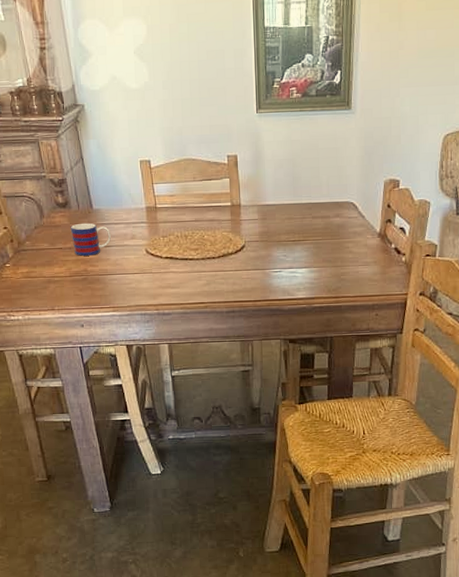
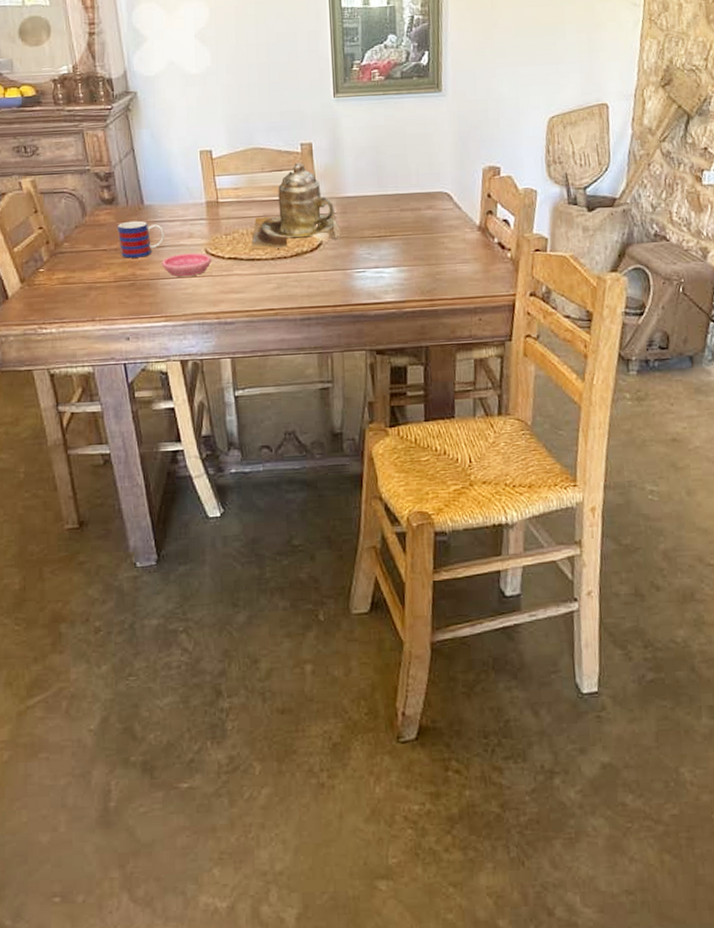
saucer: none [109,252,152,273] -> present [162,253,212,277]
teapot: none [185,173,261,251] -> present [251,163,341,250]

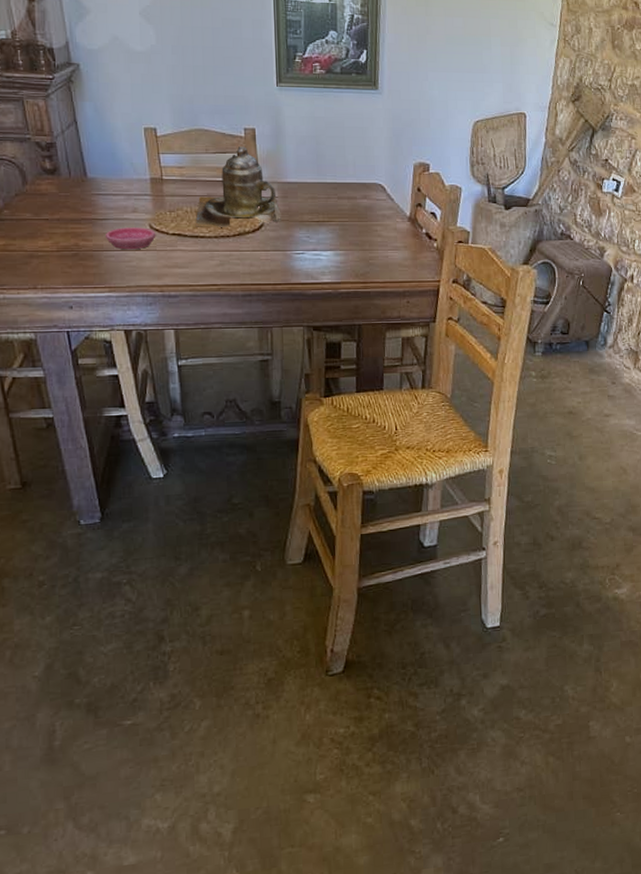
mug: present [117,220,164,258] -> none [59,192,108,229]

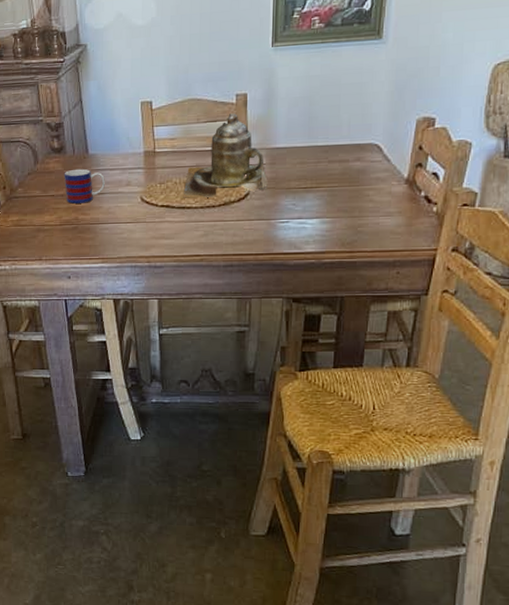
mug: none [59,192,108,229] -> present [64,168,105,204]
saucer: present [106,227,156,250] -> none [102,200,147,223]

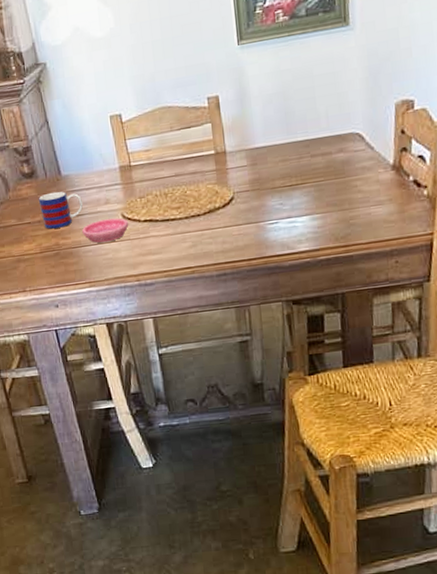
saucer: none [102,200,147,223] -> present [82,218,129,243]
teapot: present [183,113,268,198] -> none [165,117,252,210]

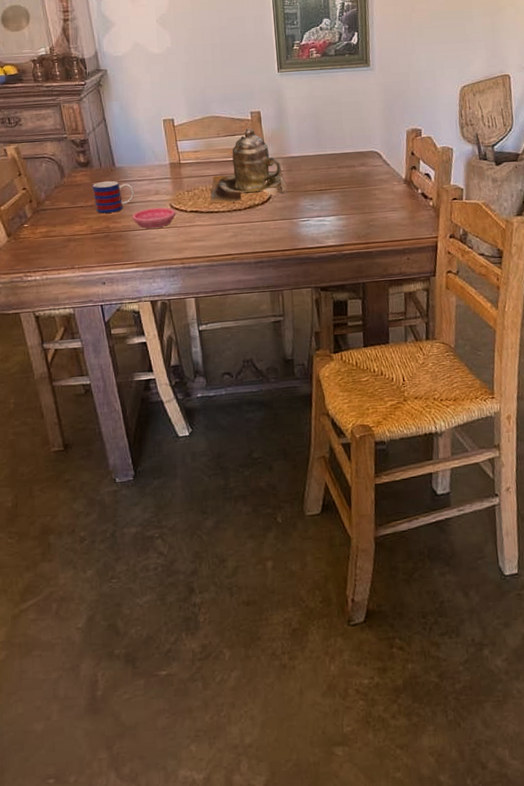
teapot: none [165,117,252,210] -> present [210,128,287,204]

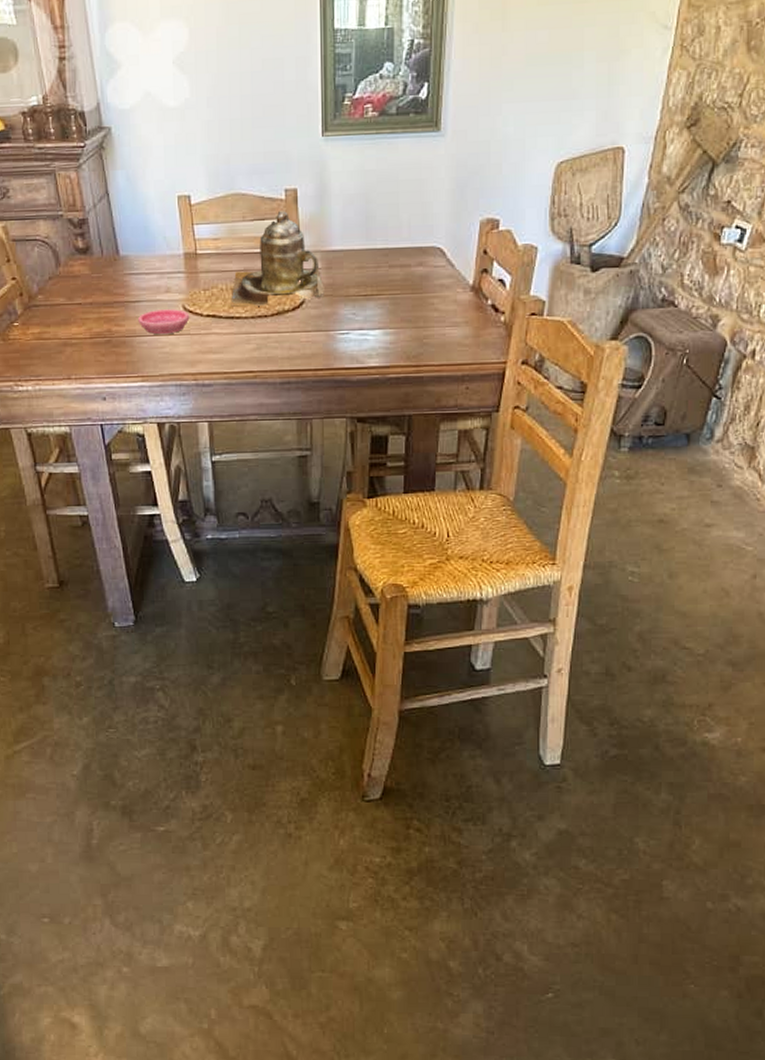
mug: present [92,180,134,213] -> none [91,272,140,313]

